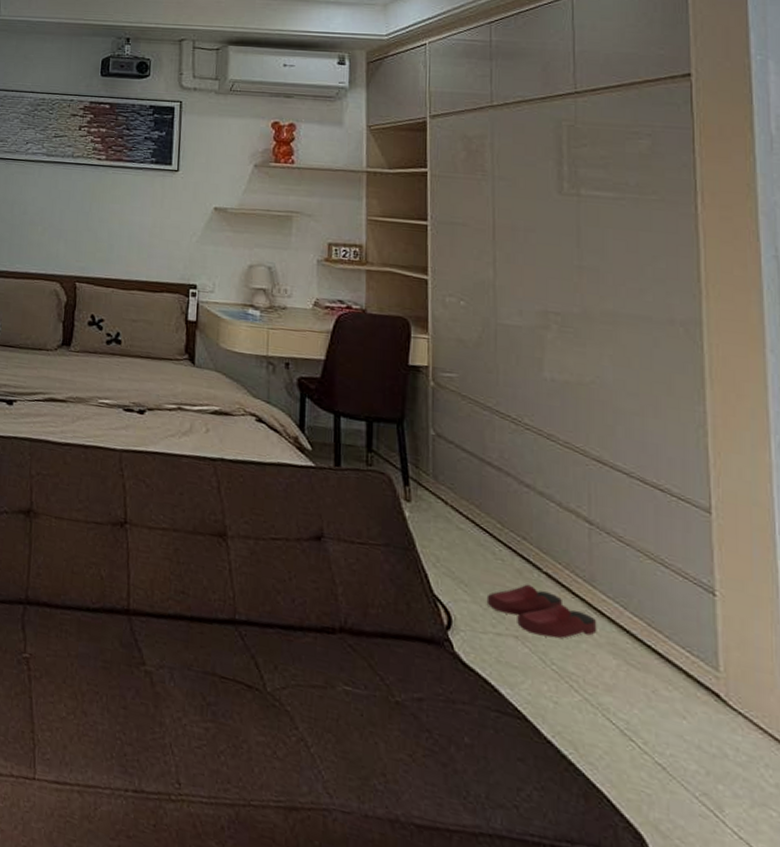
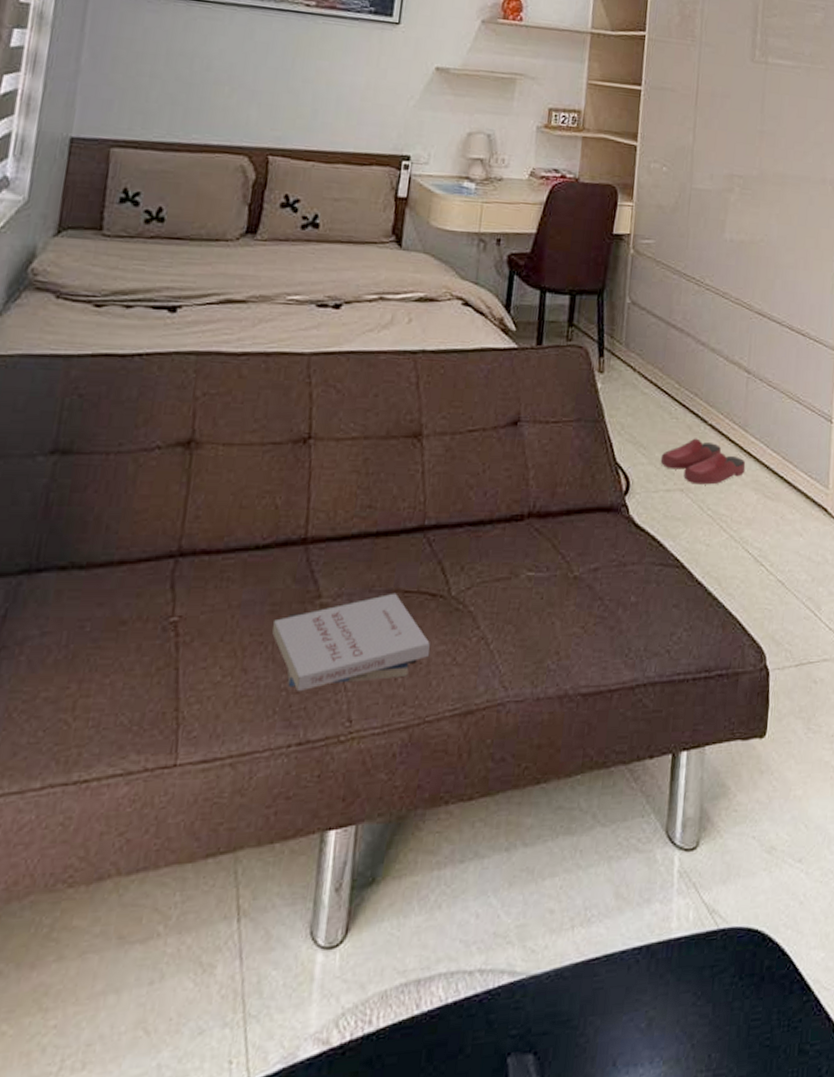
books: none [106,673,250,757] -> present [272,593,431,691]

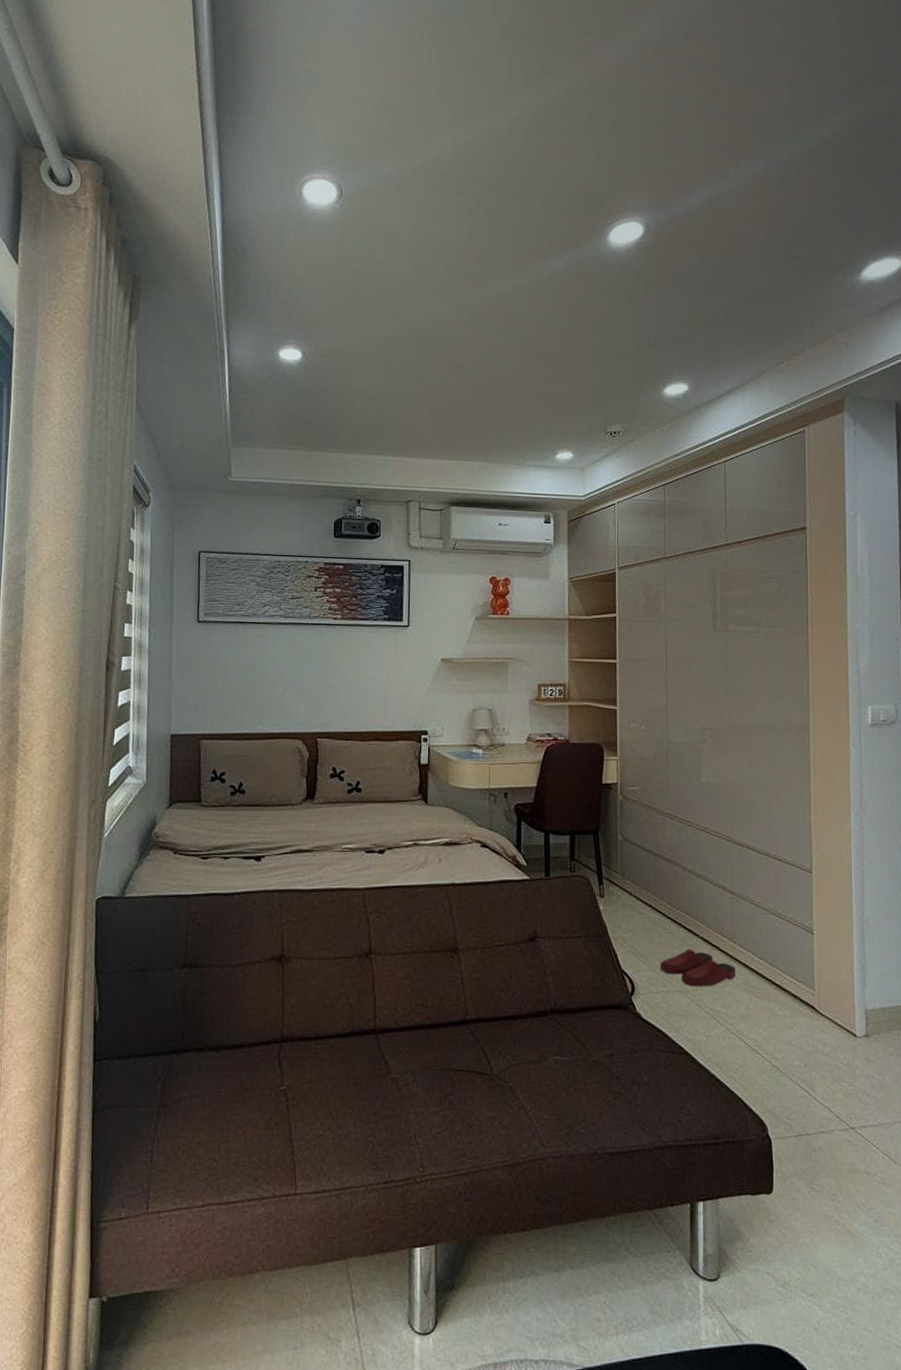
books: present [272,593,431,691] -> none [357,1071,481,1143]

